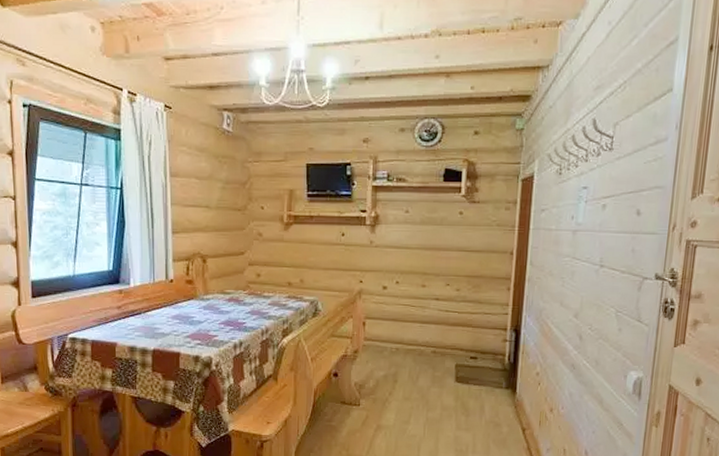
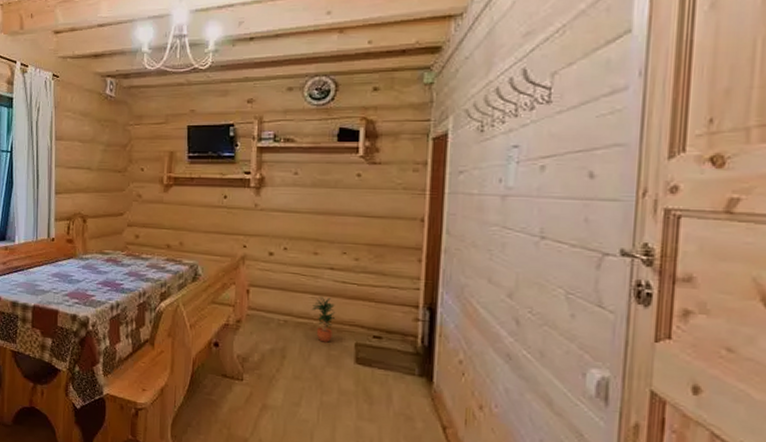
potted plant: none [419,324,440,366] -> present [311,296,336,343]

